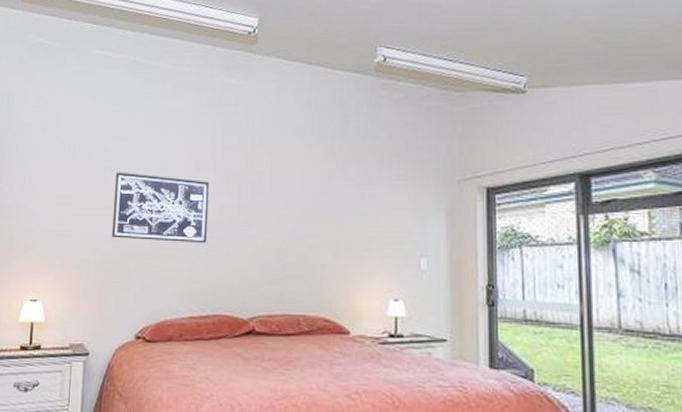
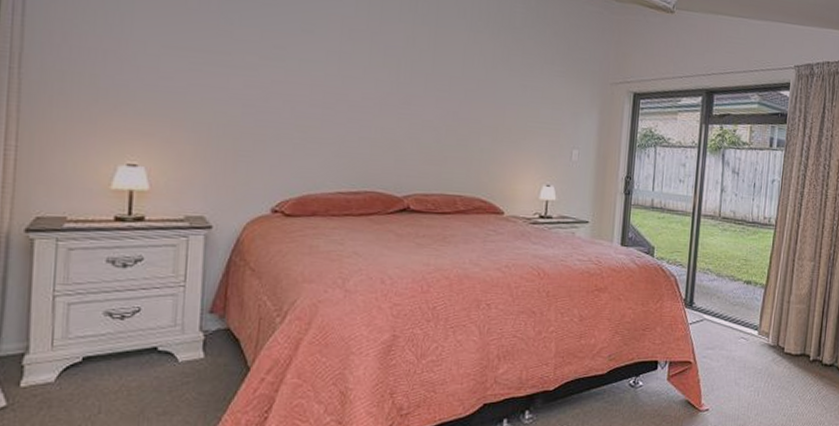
wall art: present [111,171,210,244] -> none [240,26,364,118]

